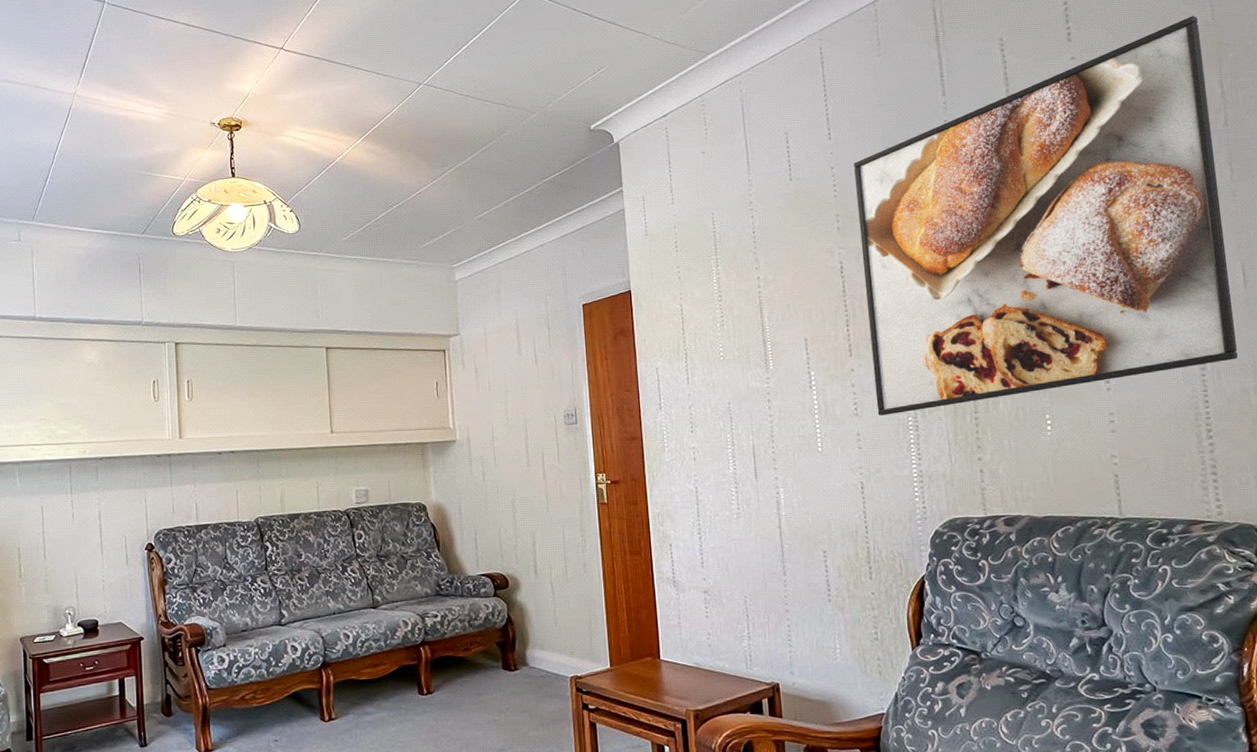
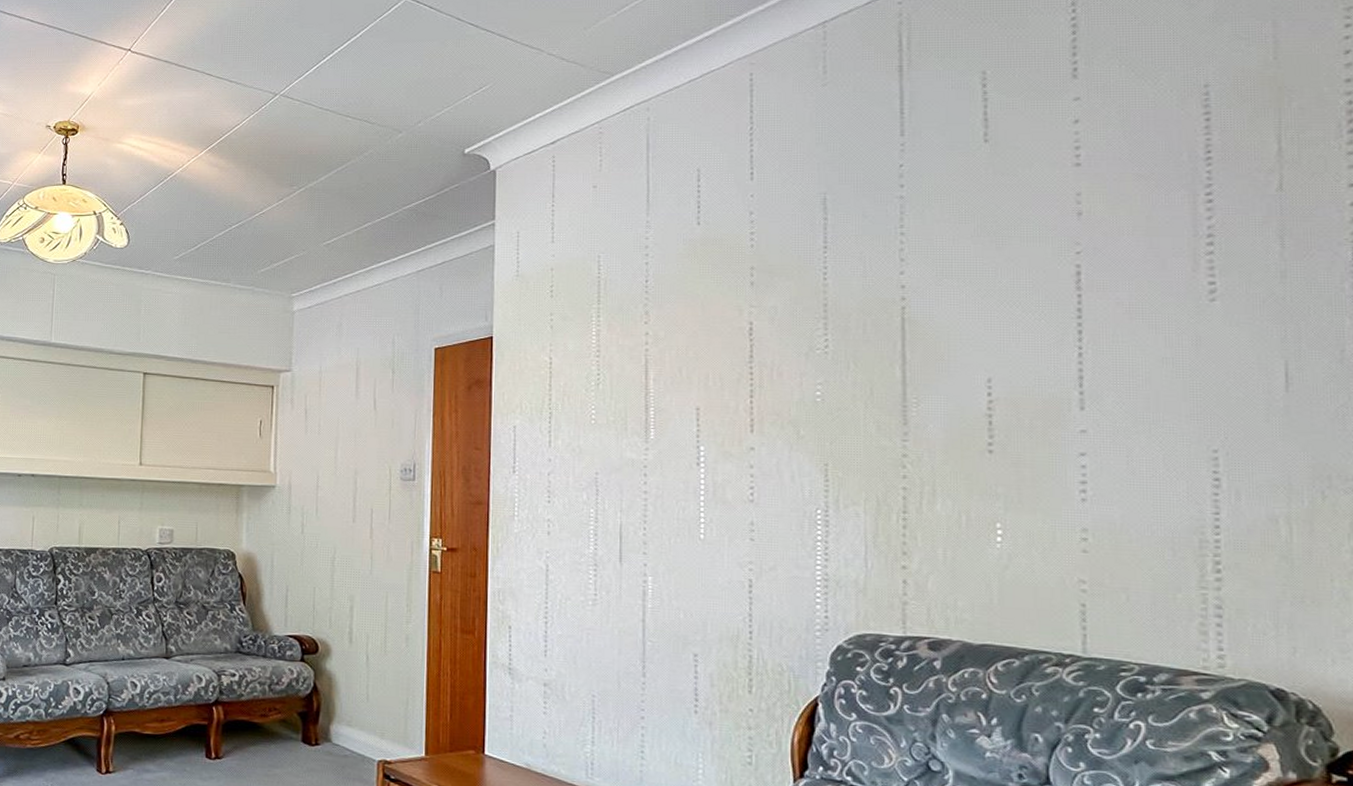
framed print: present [854,16,1238,416] -> none [778,53,1267,505]

